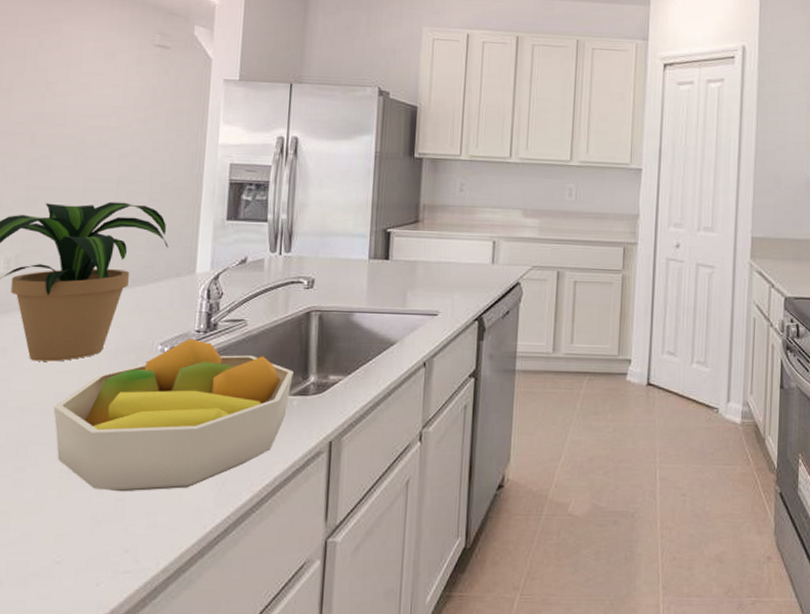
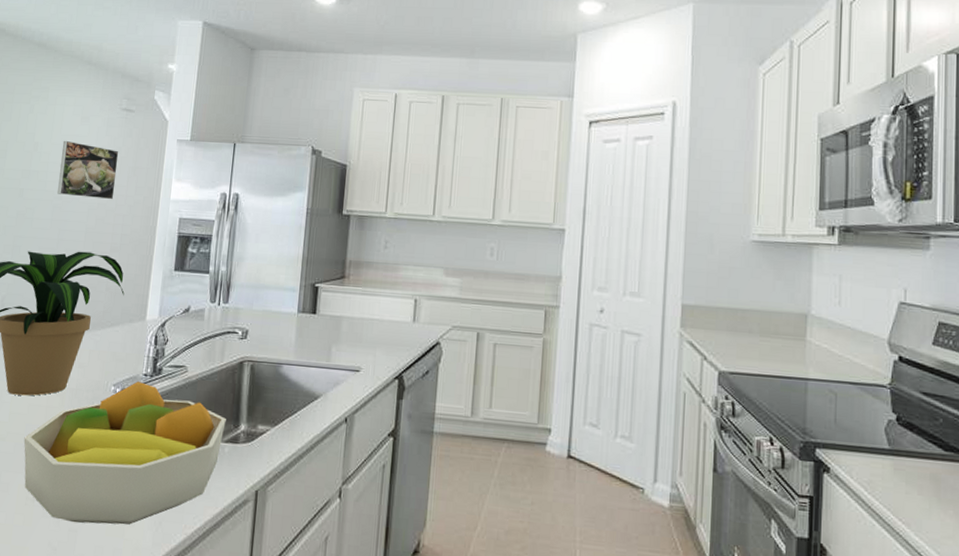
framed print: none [80,79,154,145] -> present [57,140,119,200]

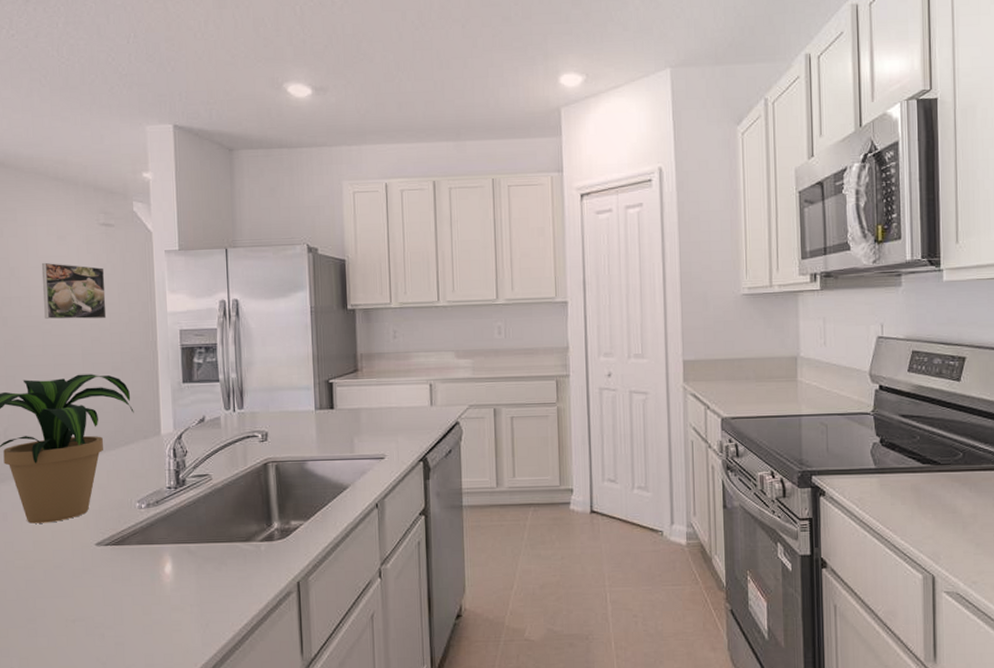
fruit bowl: present [23,382,226,525] -> none [53,495,258,637]

